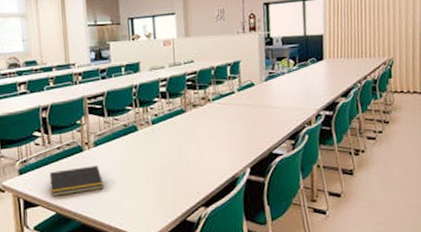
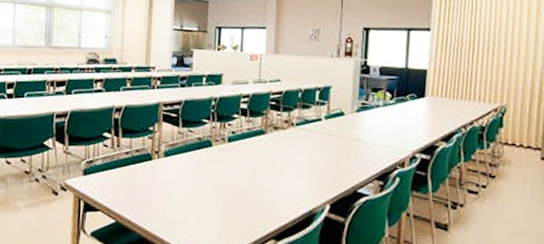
notepad: present [49,166,104,196] -> none [112,176,170,204]

